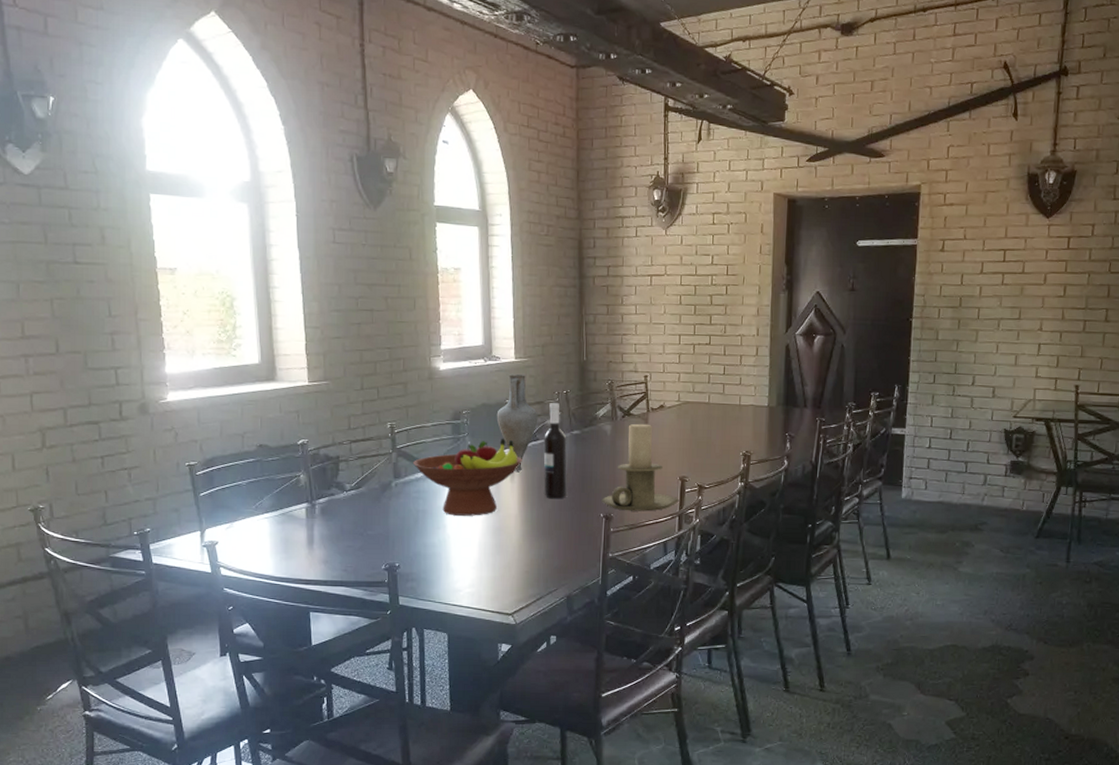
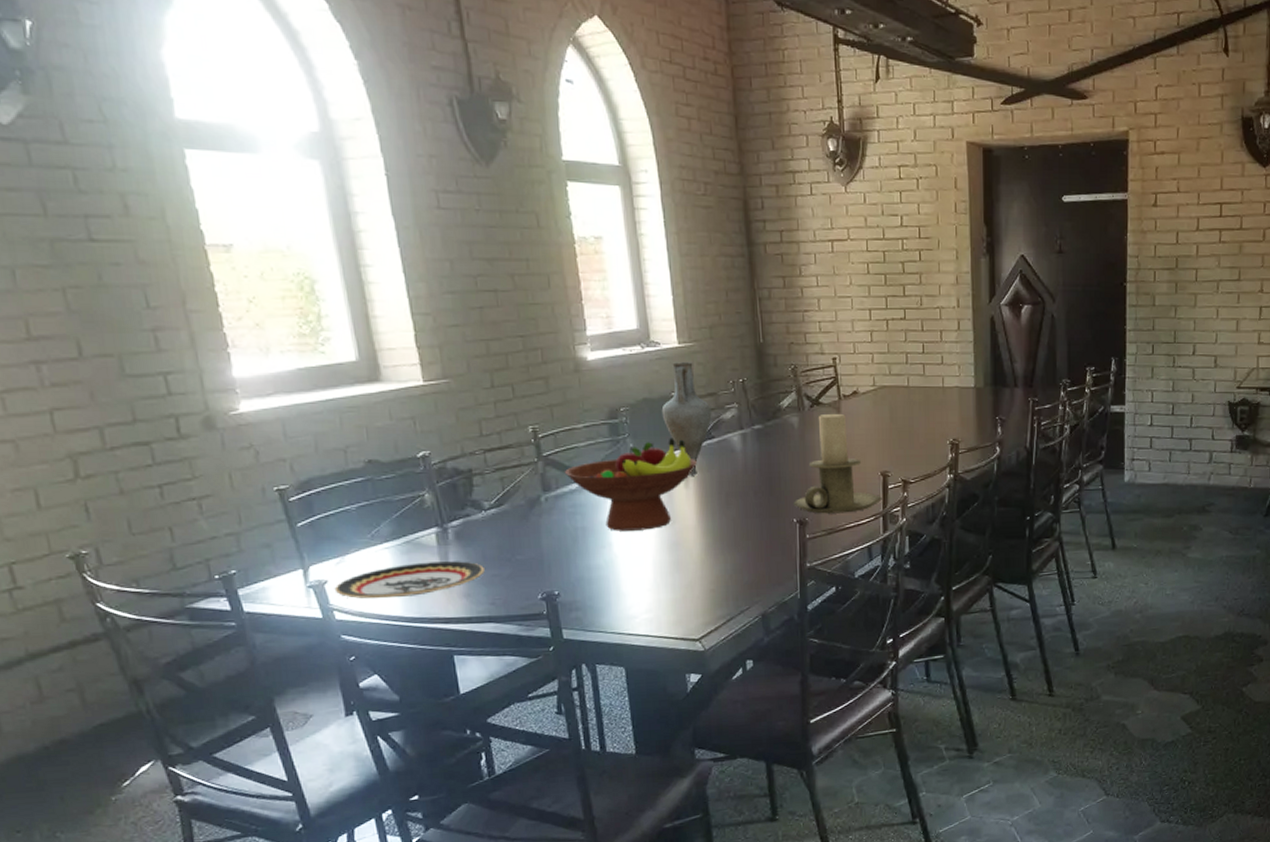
plate: none [222,531,341,560] -> present [334,561,485,599]
wine bottle: present [543,402,568,499] -> none [720,393,753,505]

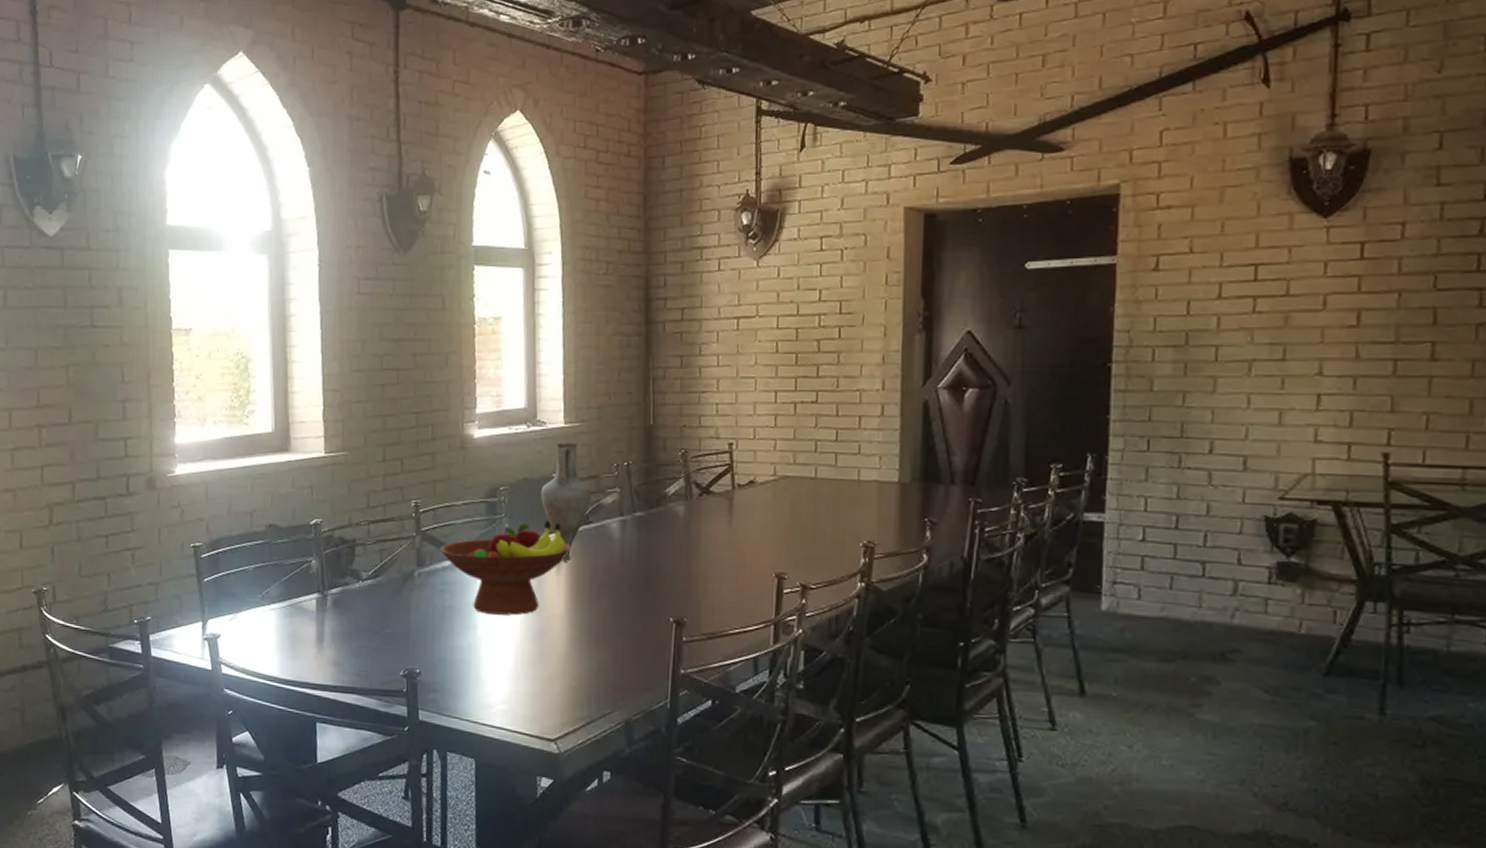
plate: present [334,561,485,599] -> none [225,626,355,659]
candle holder: present [793,413,882,514] -> none [671,504,775,617]

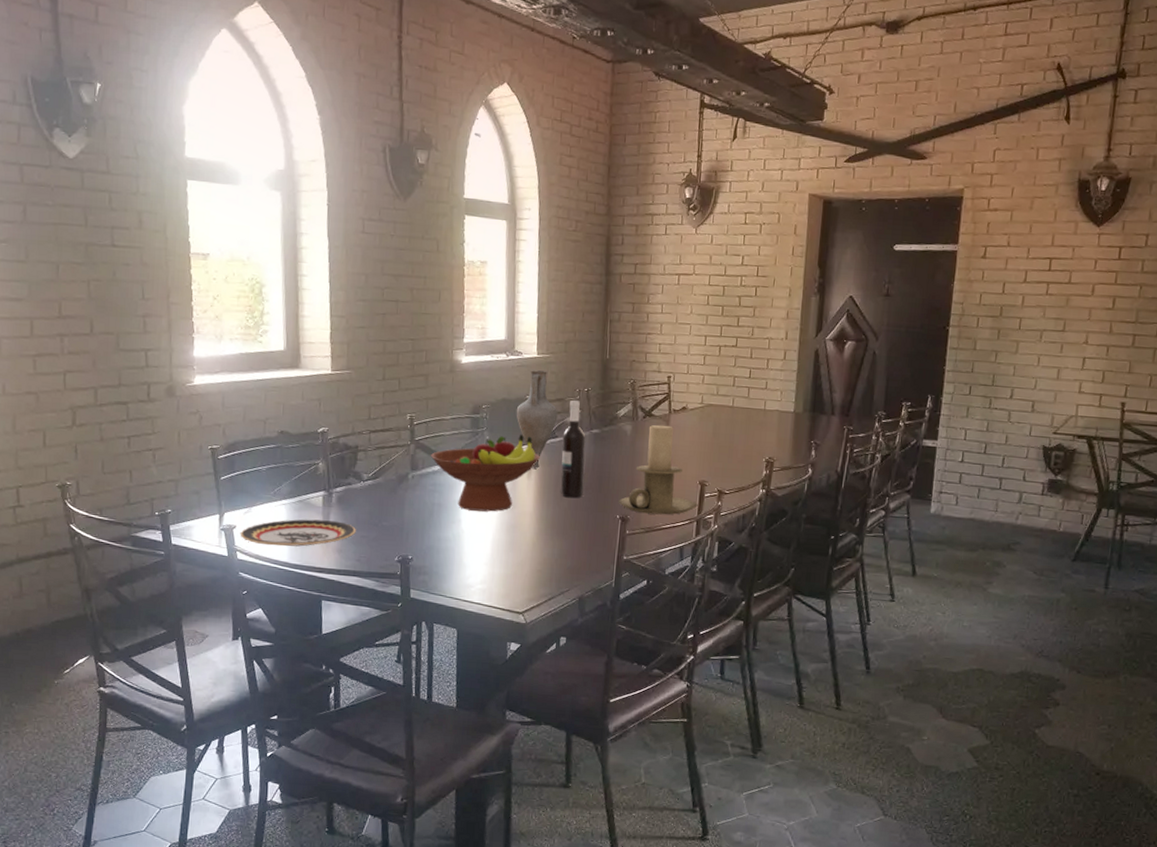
plate: none [225,626,355,659] -> present [240,519,356,547]
wine bottle: none [597,476,628,598] -> present [561,400,586,498]
candle holder: none [671,504,775,617] -> present [618,425,698,515]

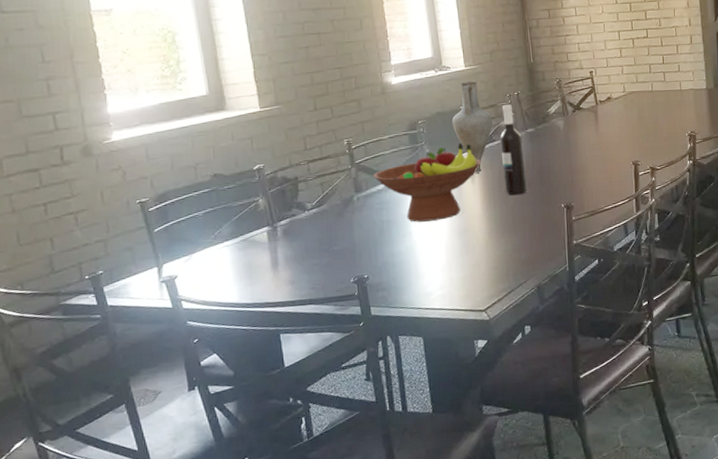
plate: present [240,519,356,547] -> none [182,253,307,290]
candle holder: present [618,425,698,515] -> none [561,115,634,199]

